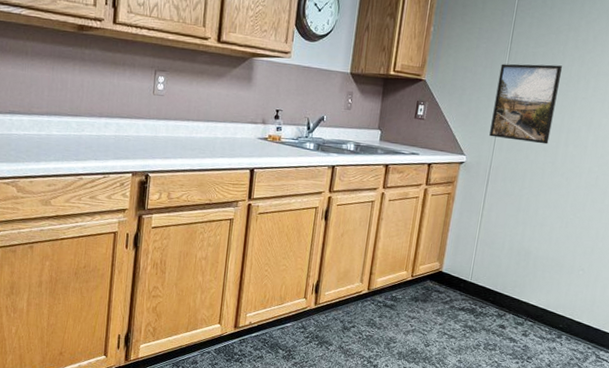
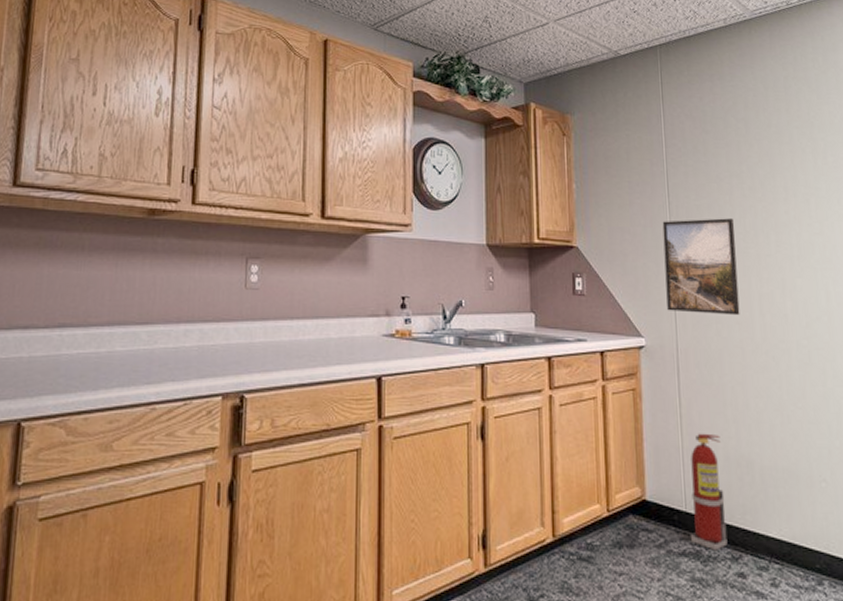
fire extinguisher: none [469,229,510,310] -> present [690,433,728,551]

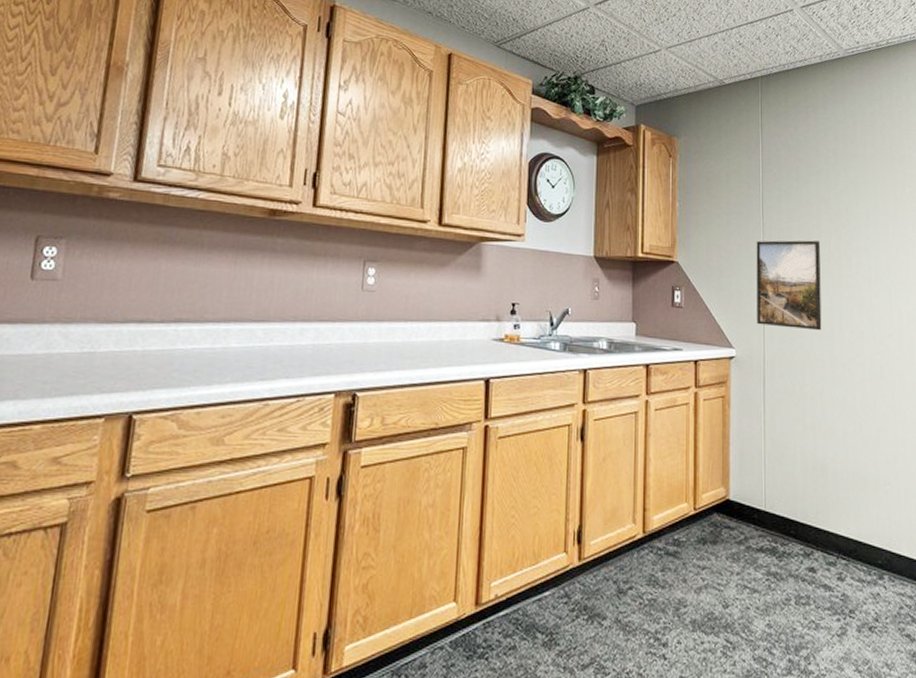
fire extinguisher: present [690,433,728,551] -> none [767,438,801,547]

